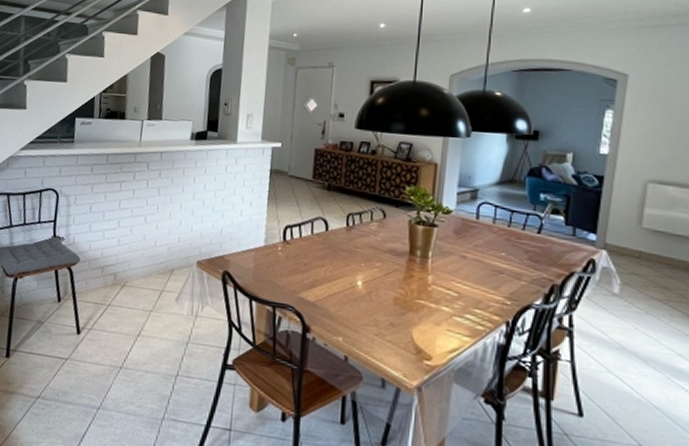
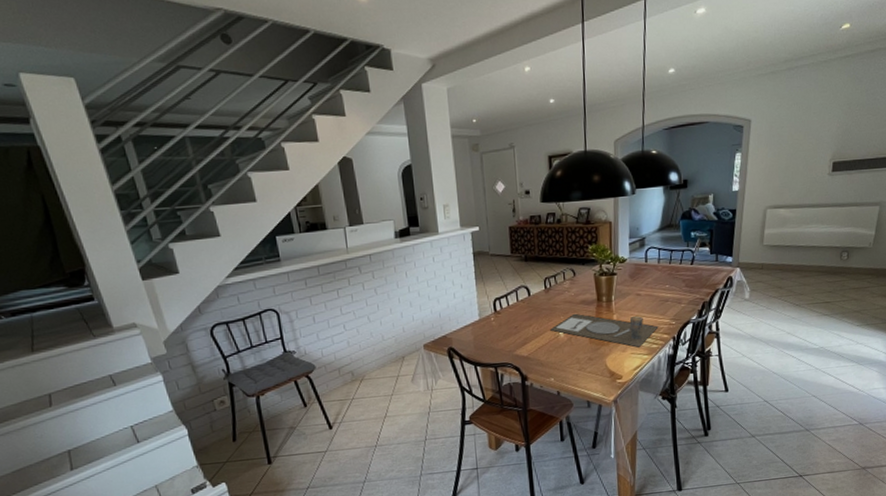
place setting: none [346,262,487,324] -> present [550,313,659,347]

